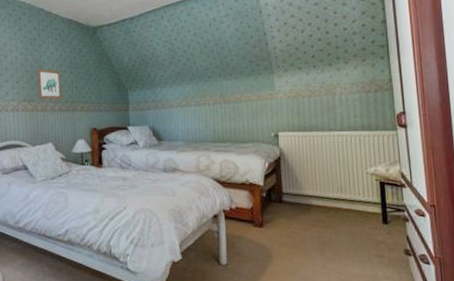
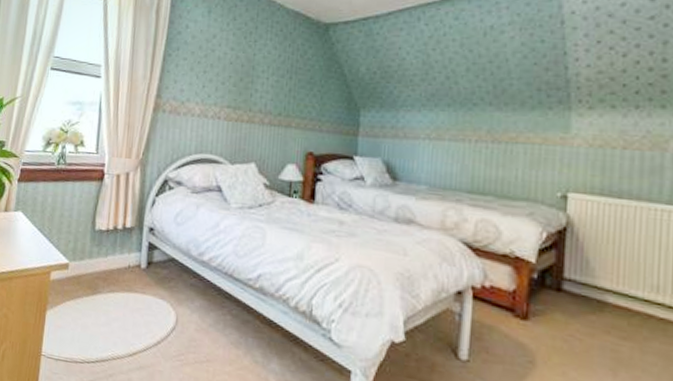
wall art: present [37,67,63,100] -> none [245,68,278,112]

